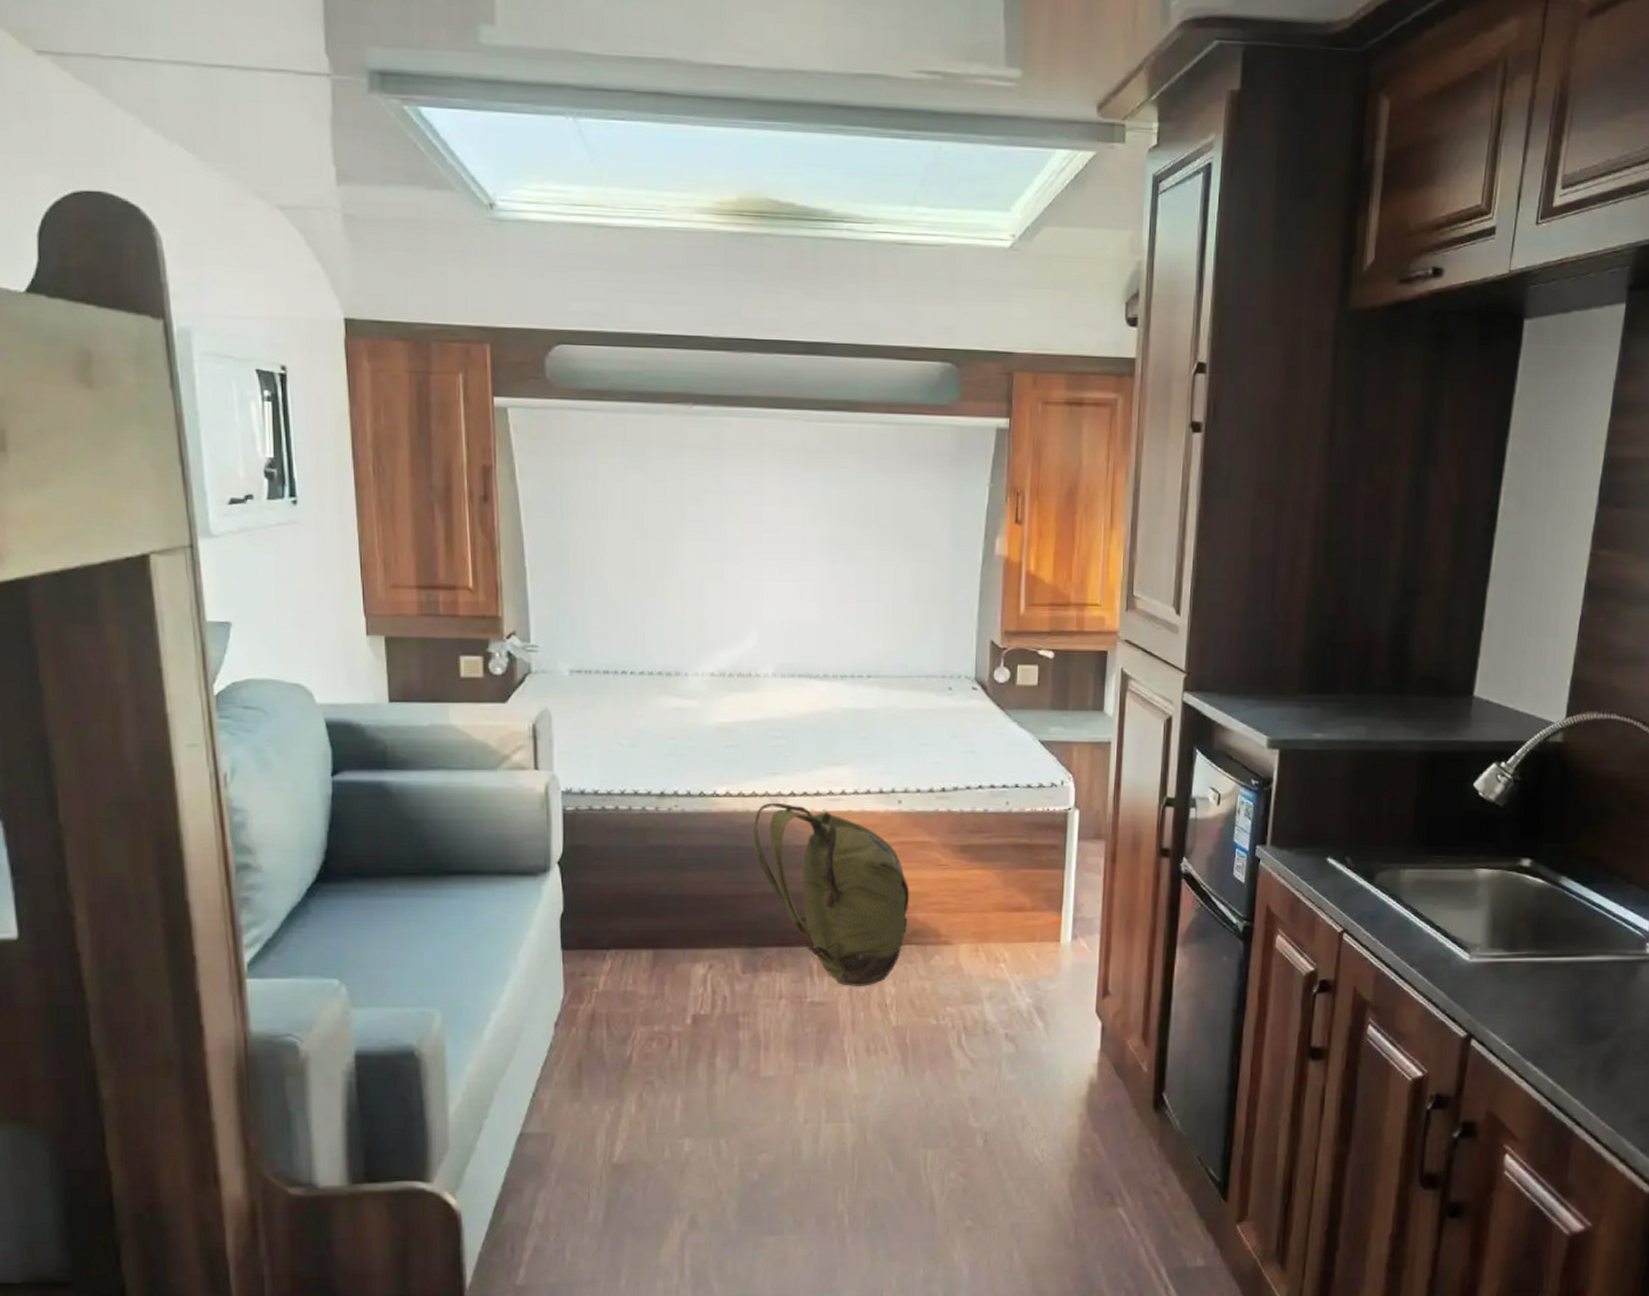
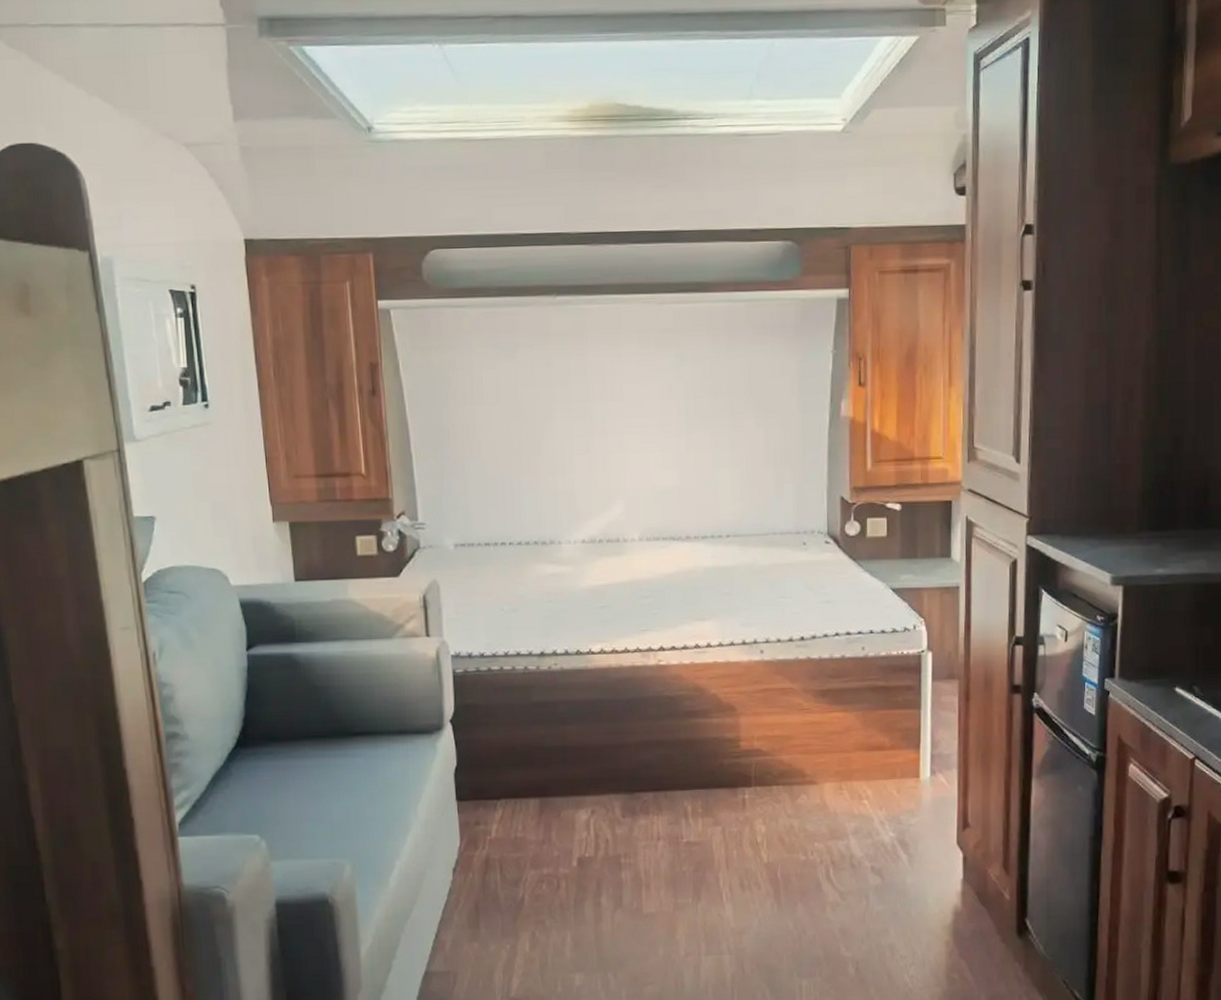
backpack: present [753,802,910,986] -> none [626,657,775,826]

